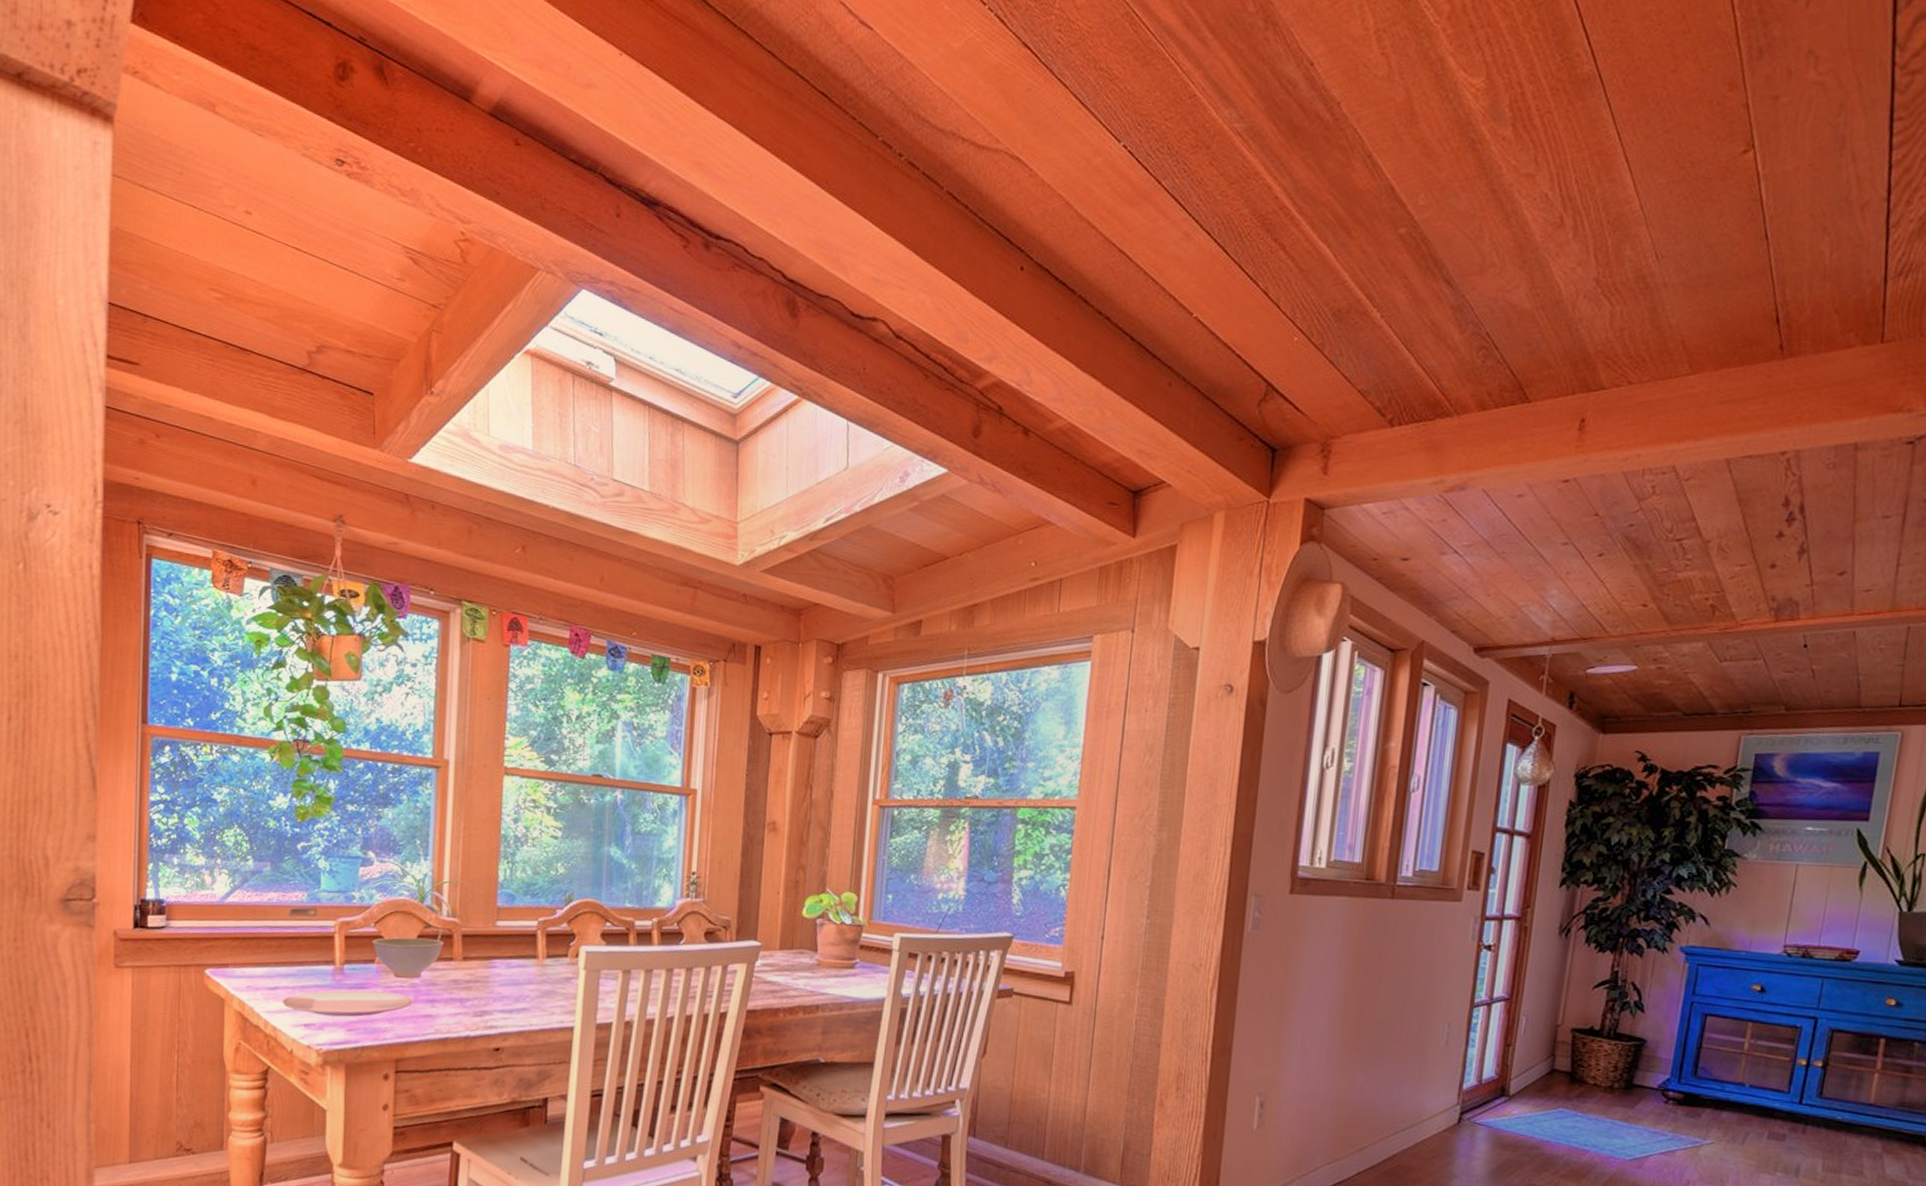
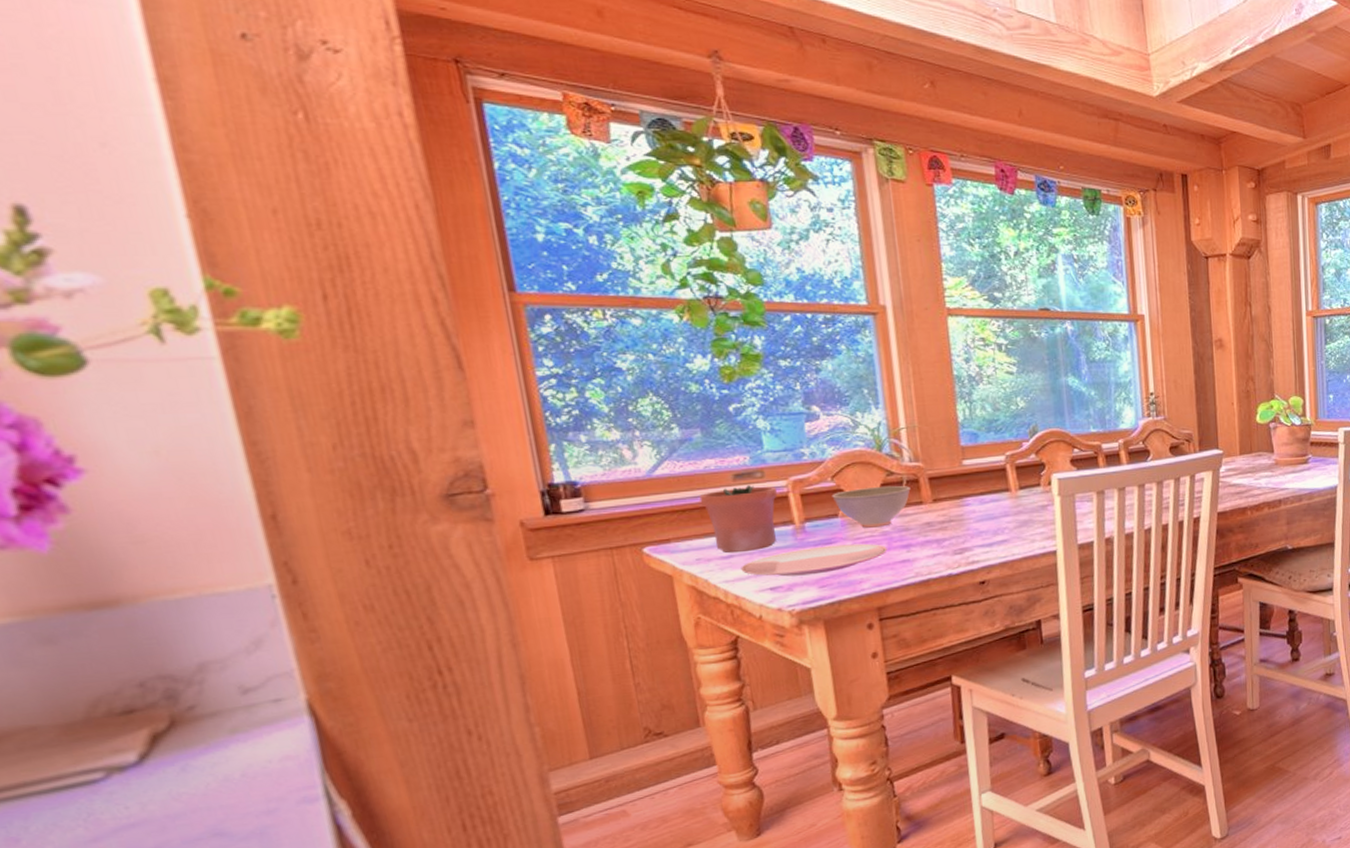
planter: none [259,920,325,986] -> present [699,484,777,554]

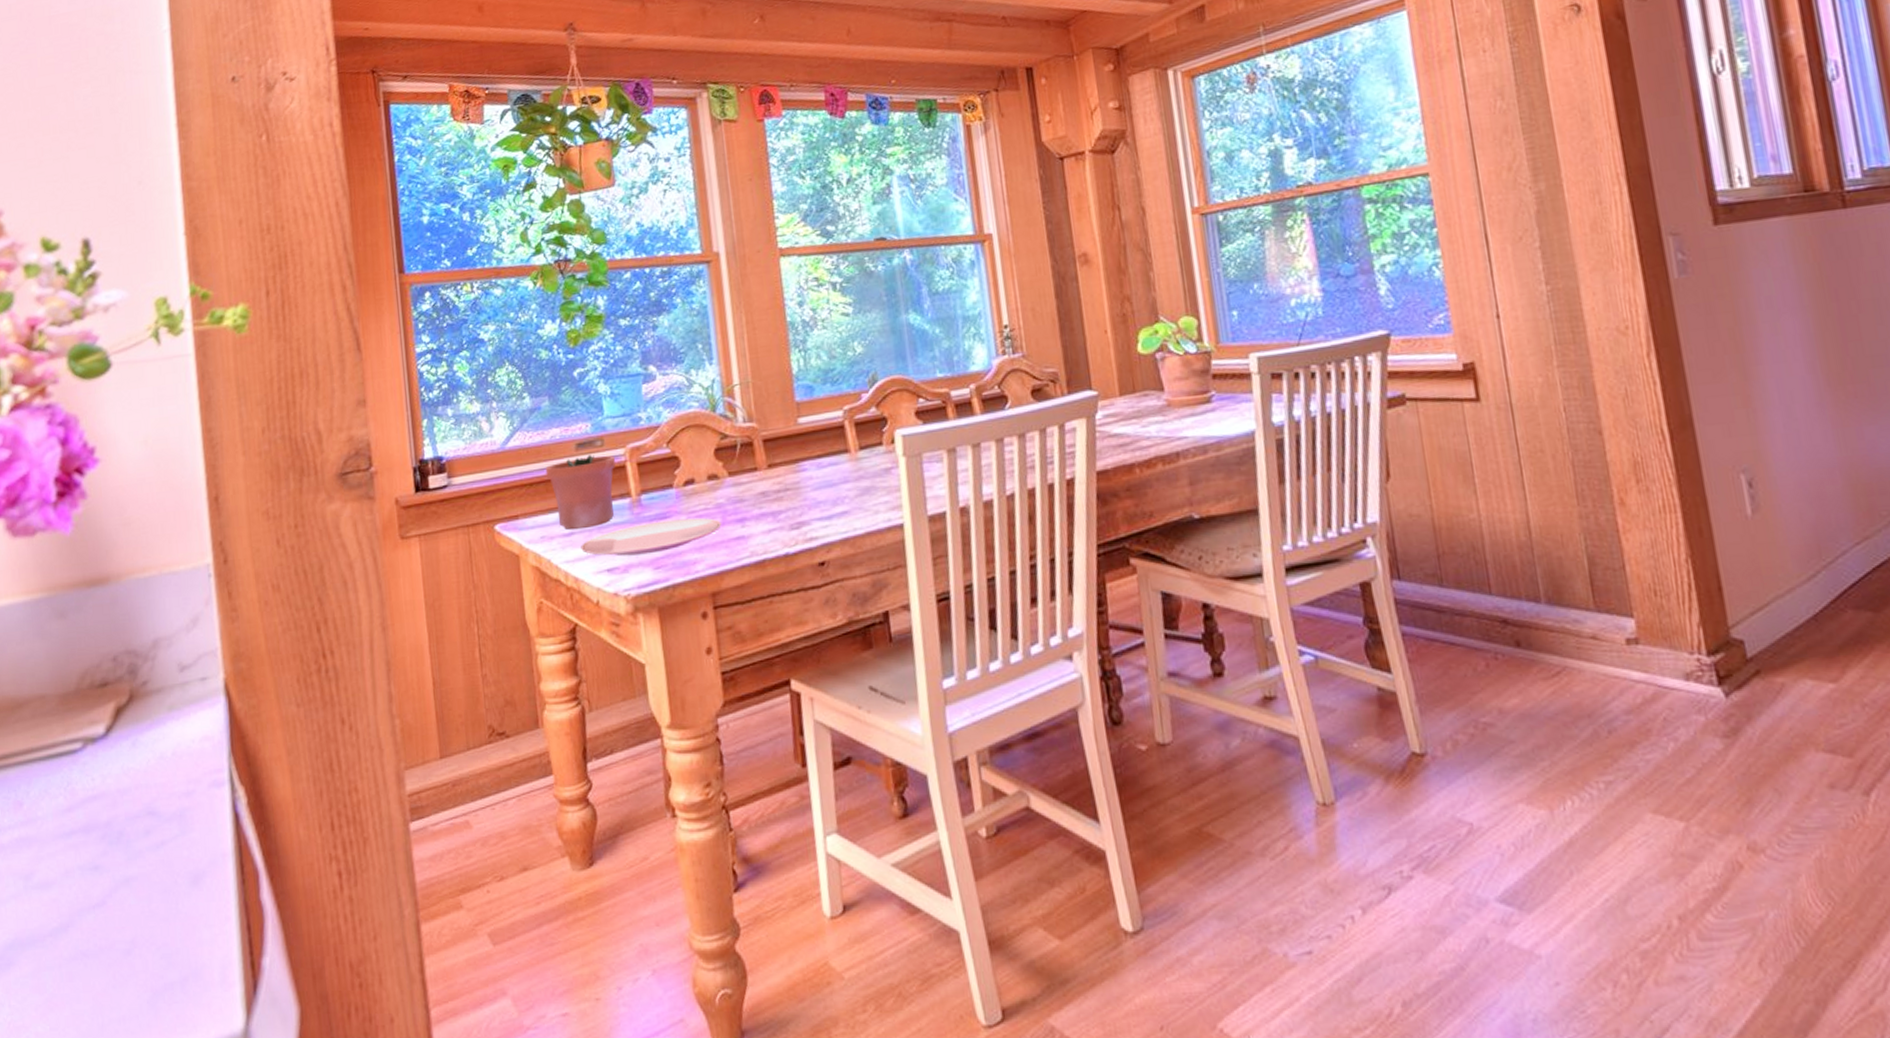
bowl: present [831,485,911,528] -> none [667,450,745,500]

